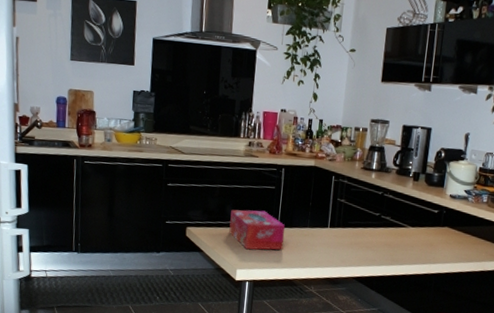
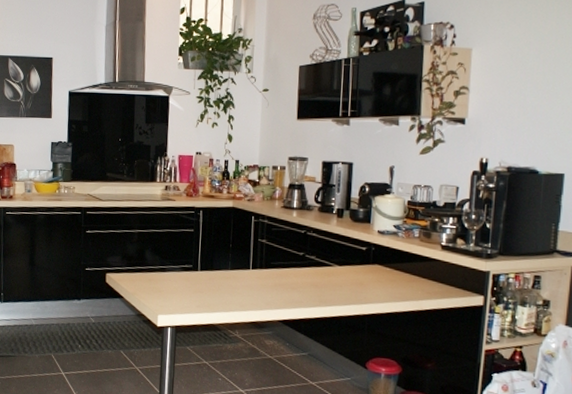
tissue box: present [229,209,285,250] -> none [149,254,206,295]

